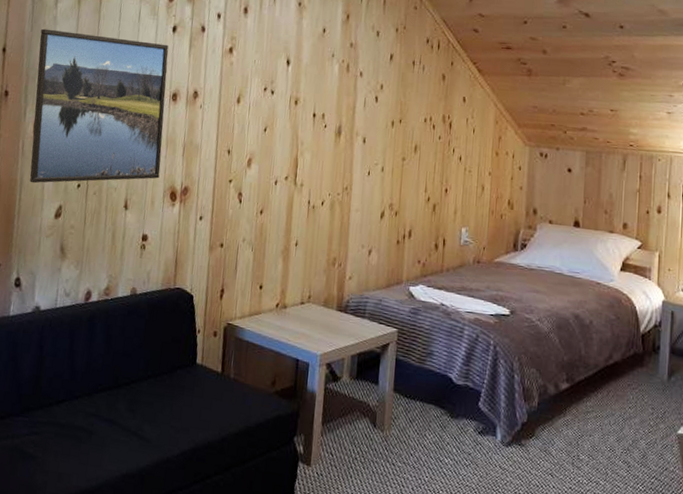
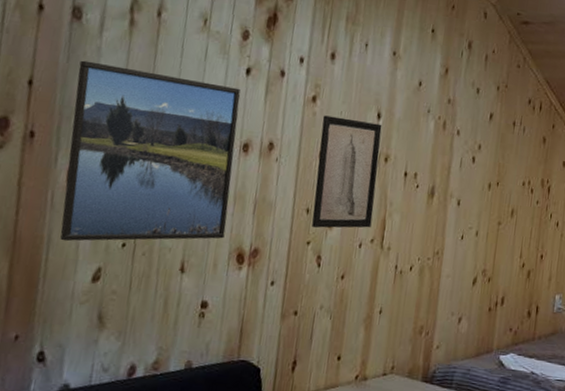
wall art: none [233,64,292,168] -> present [312,115,382,228]

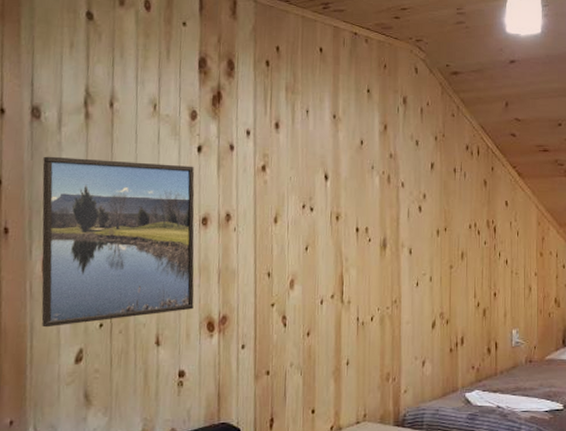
wall art: present [312,115,382,228] -> none [273,182,331,291]

